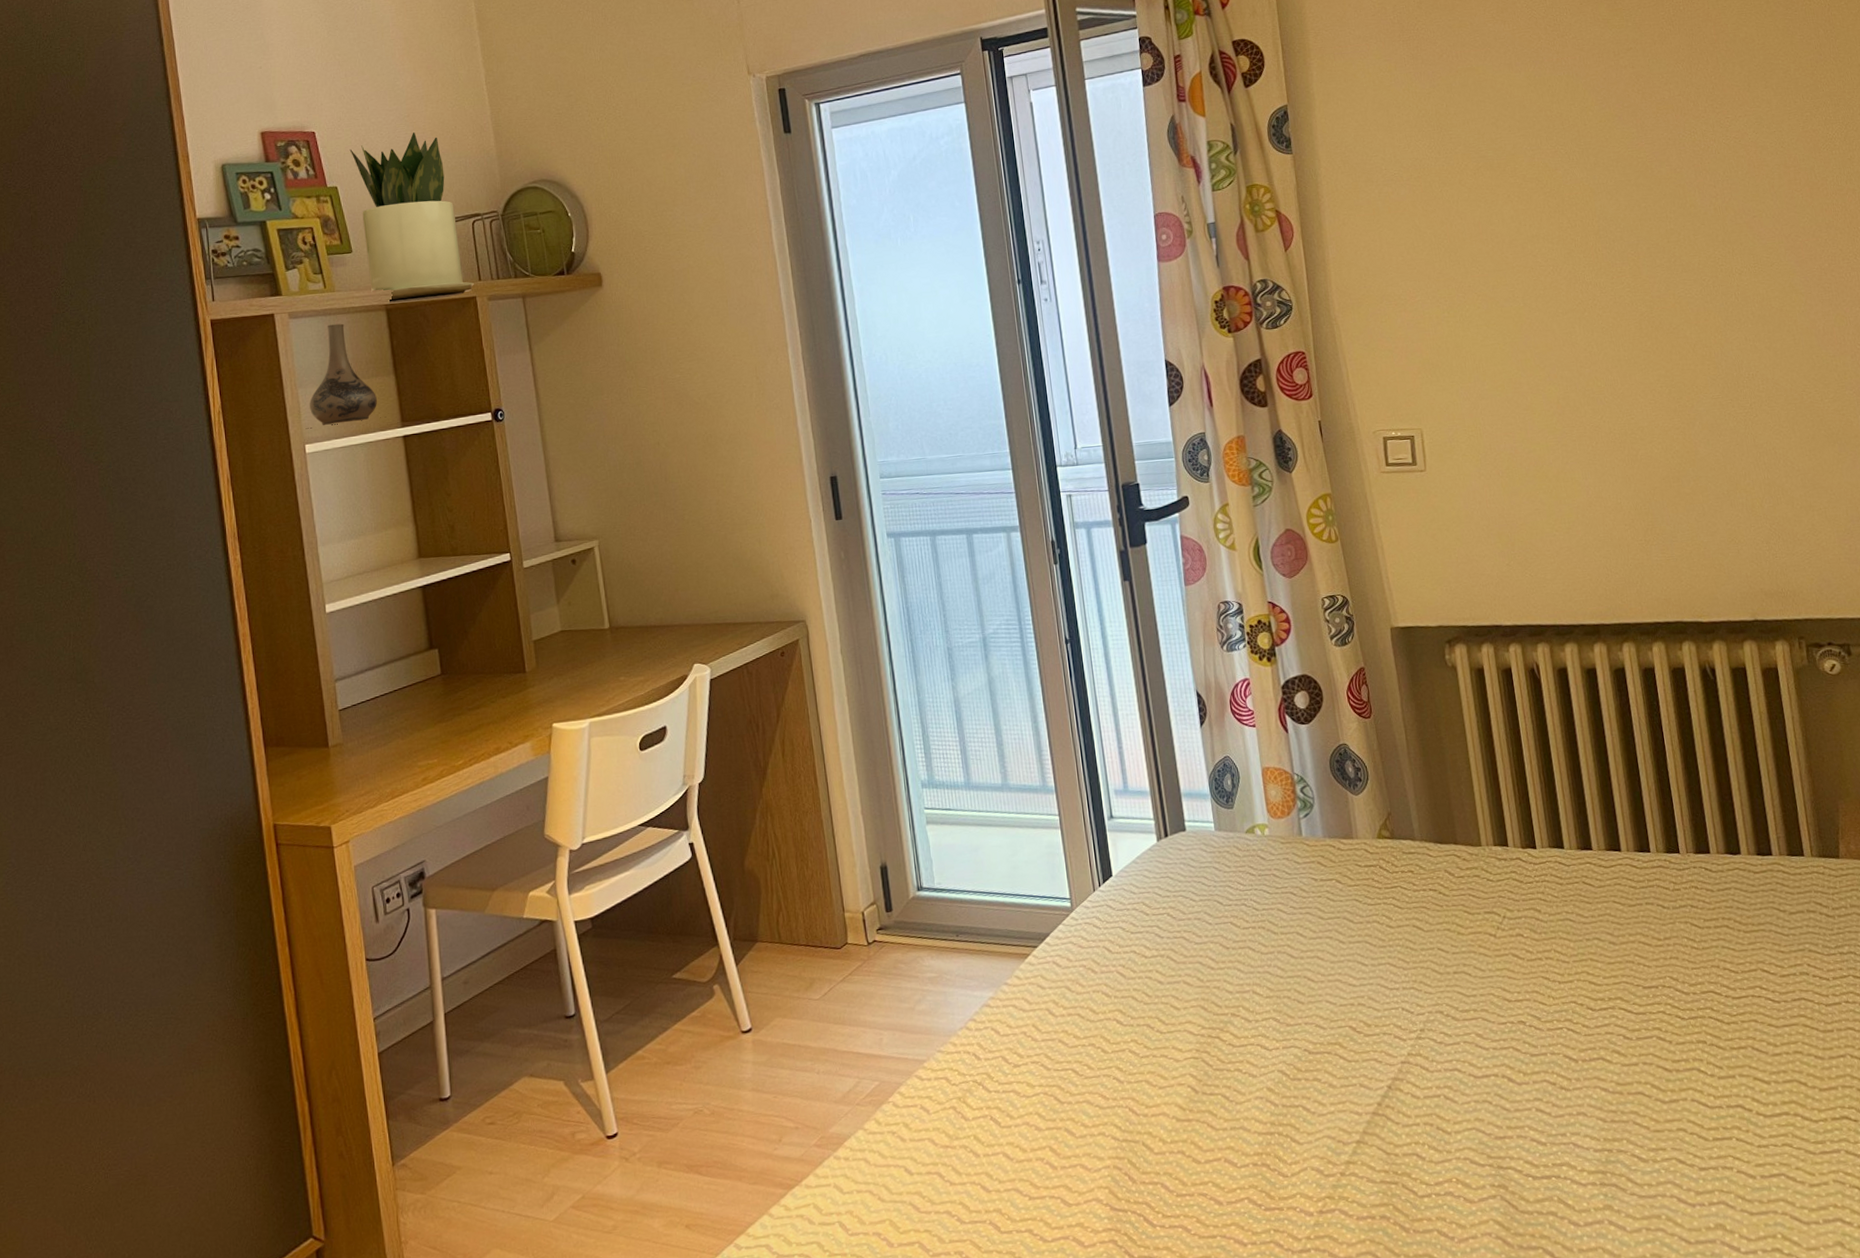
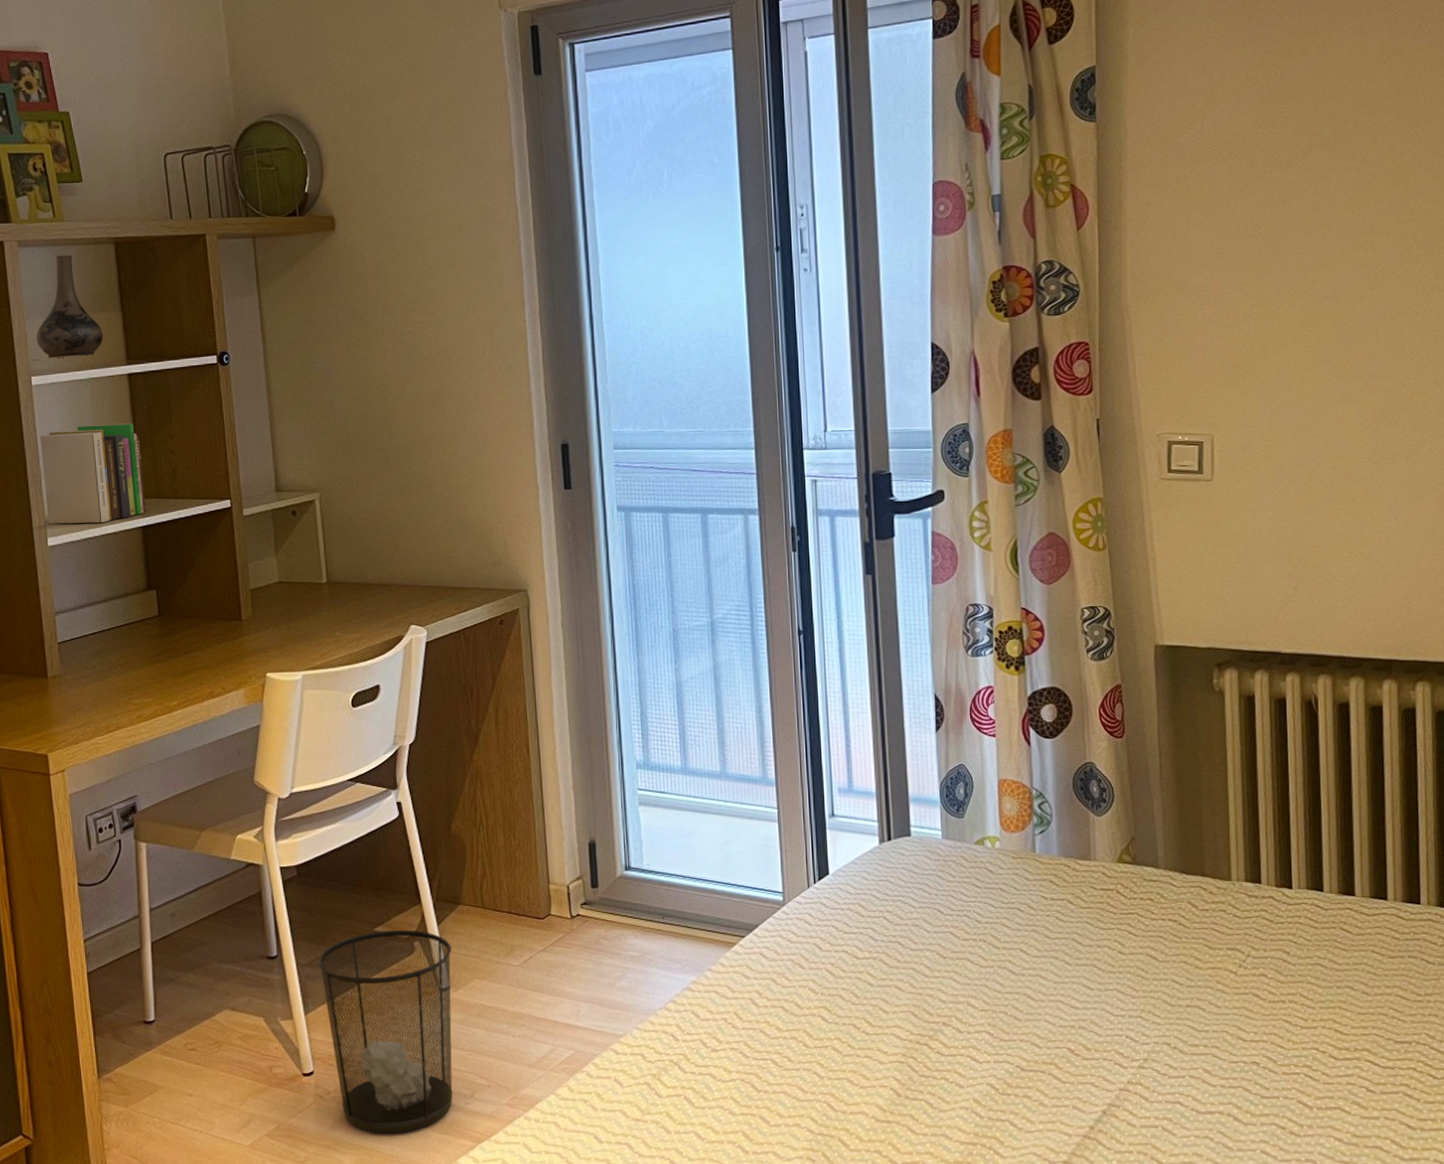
books: none [315,484,426,590] -> present [40,423,146,524]
planter: present [349,132,474,304] -> none [82,58,204,237]
waste bin: none [617,973,761,1191] -> present [318,930,453,1133]

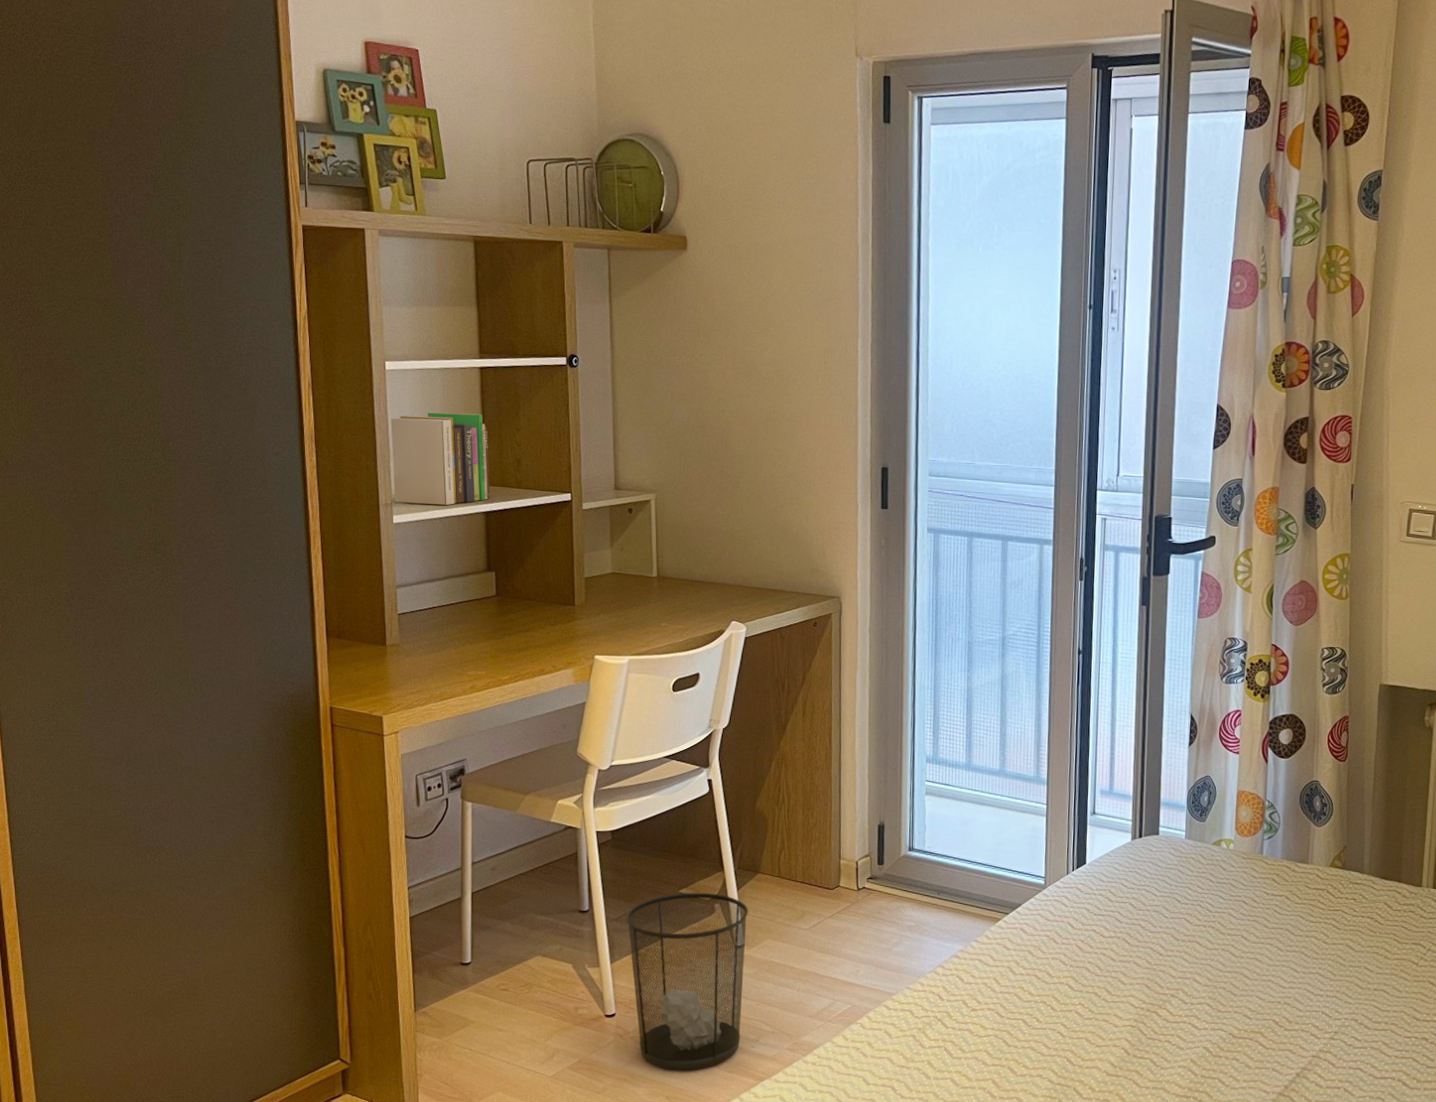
decorative vase: present [36,255,104,358] -> none [392,247,459,346]

